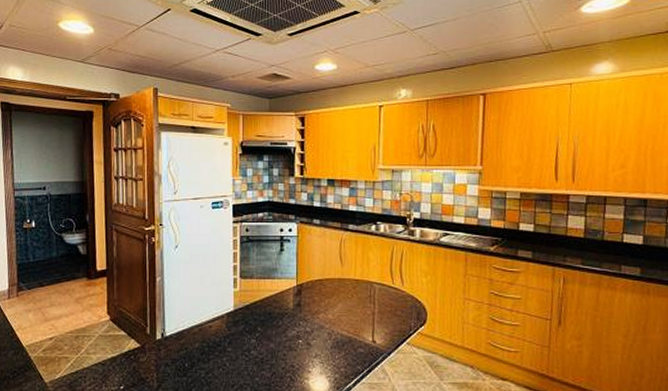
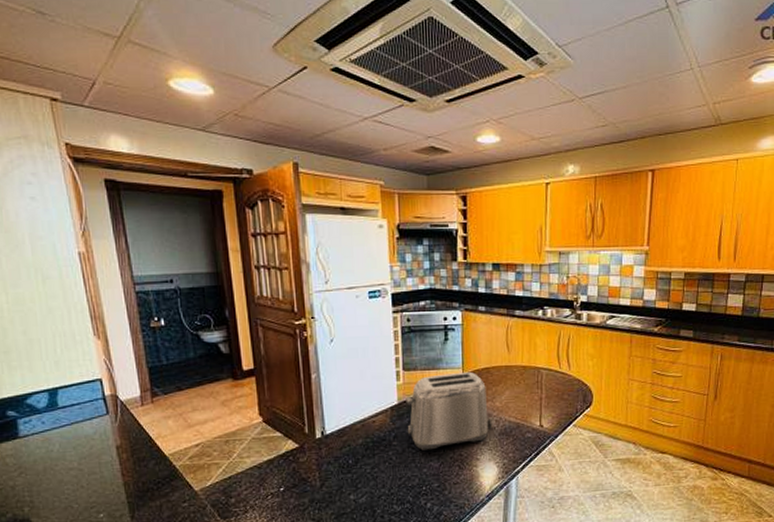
toaster: none [241,282,326,359] -> present [406,371,494,451]

